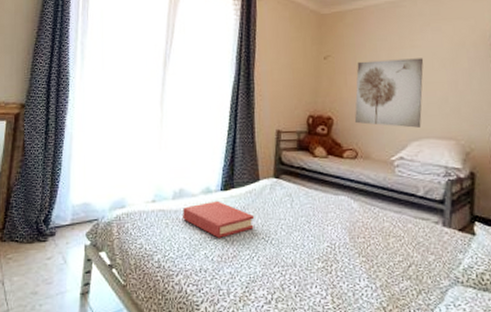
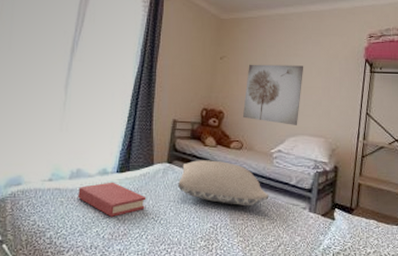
pillow: none [288,172,394,223] -> present [178,160,269,207]

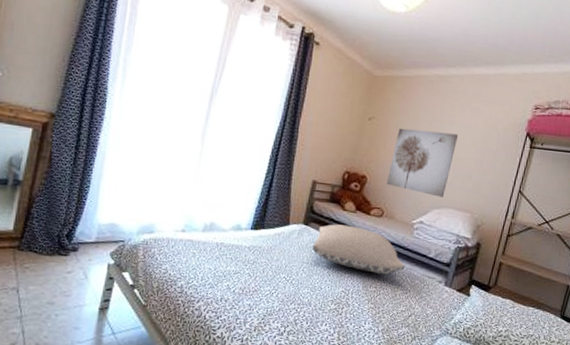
hardback book: present [78,182,147,217] -> none [210,238,280,273]

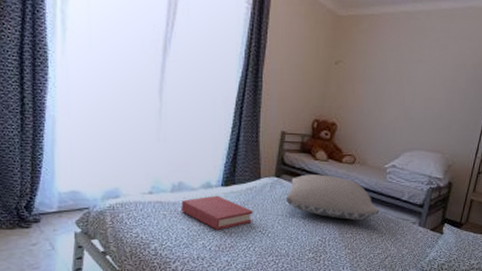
hardback book: none [210,238,280,273] -> present [181,195,254,230]
wall art: present [386,128,459,197] -> none [356,70,428,140]

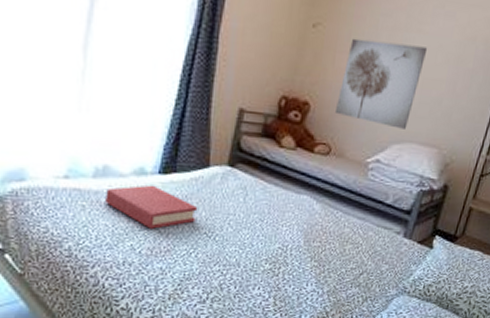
pillow: present [286,174,380,221] -> none [241,165,357,227]
wall art: none [356,70,428,140] -> present [334,38,428,129]

